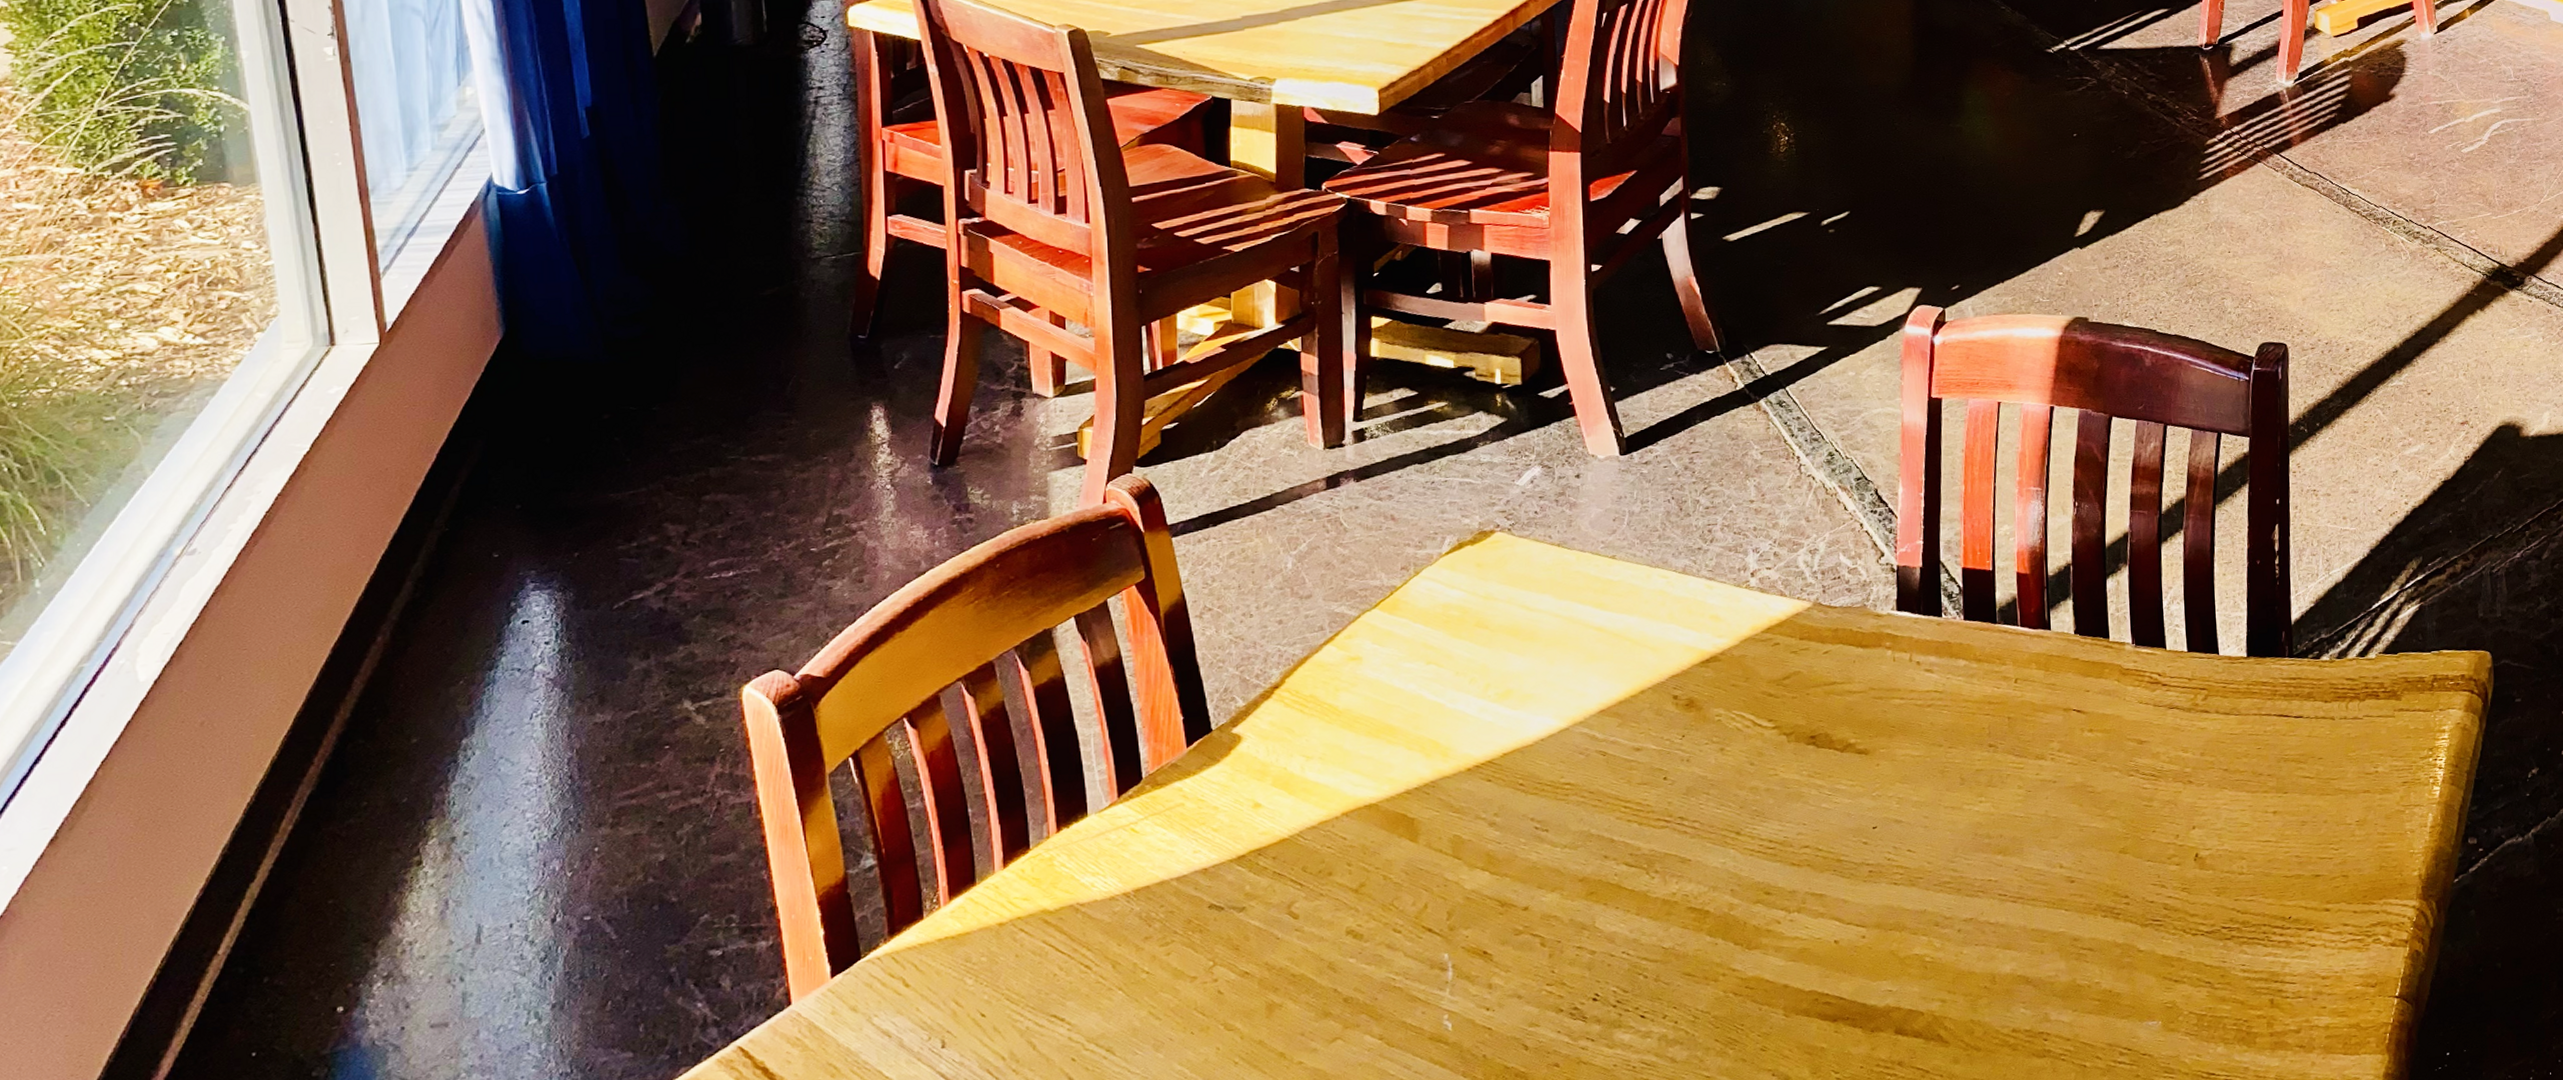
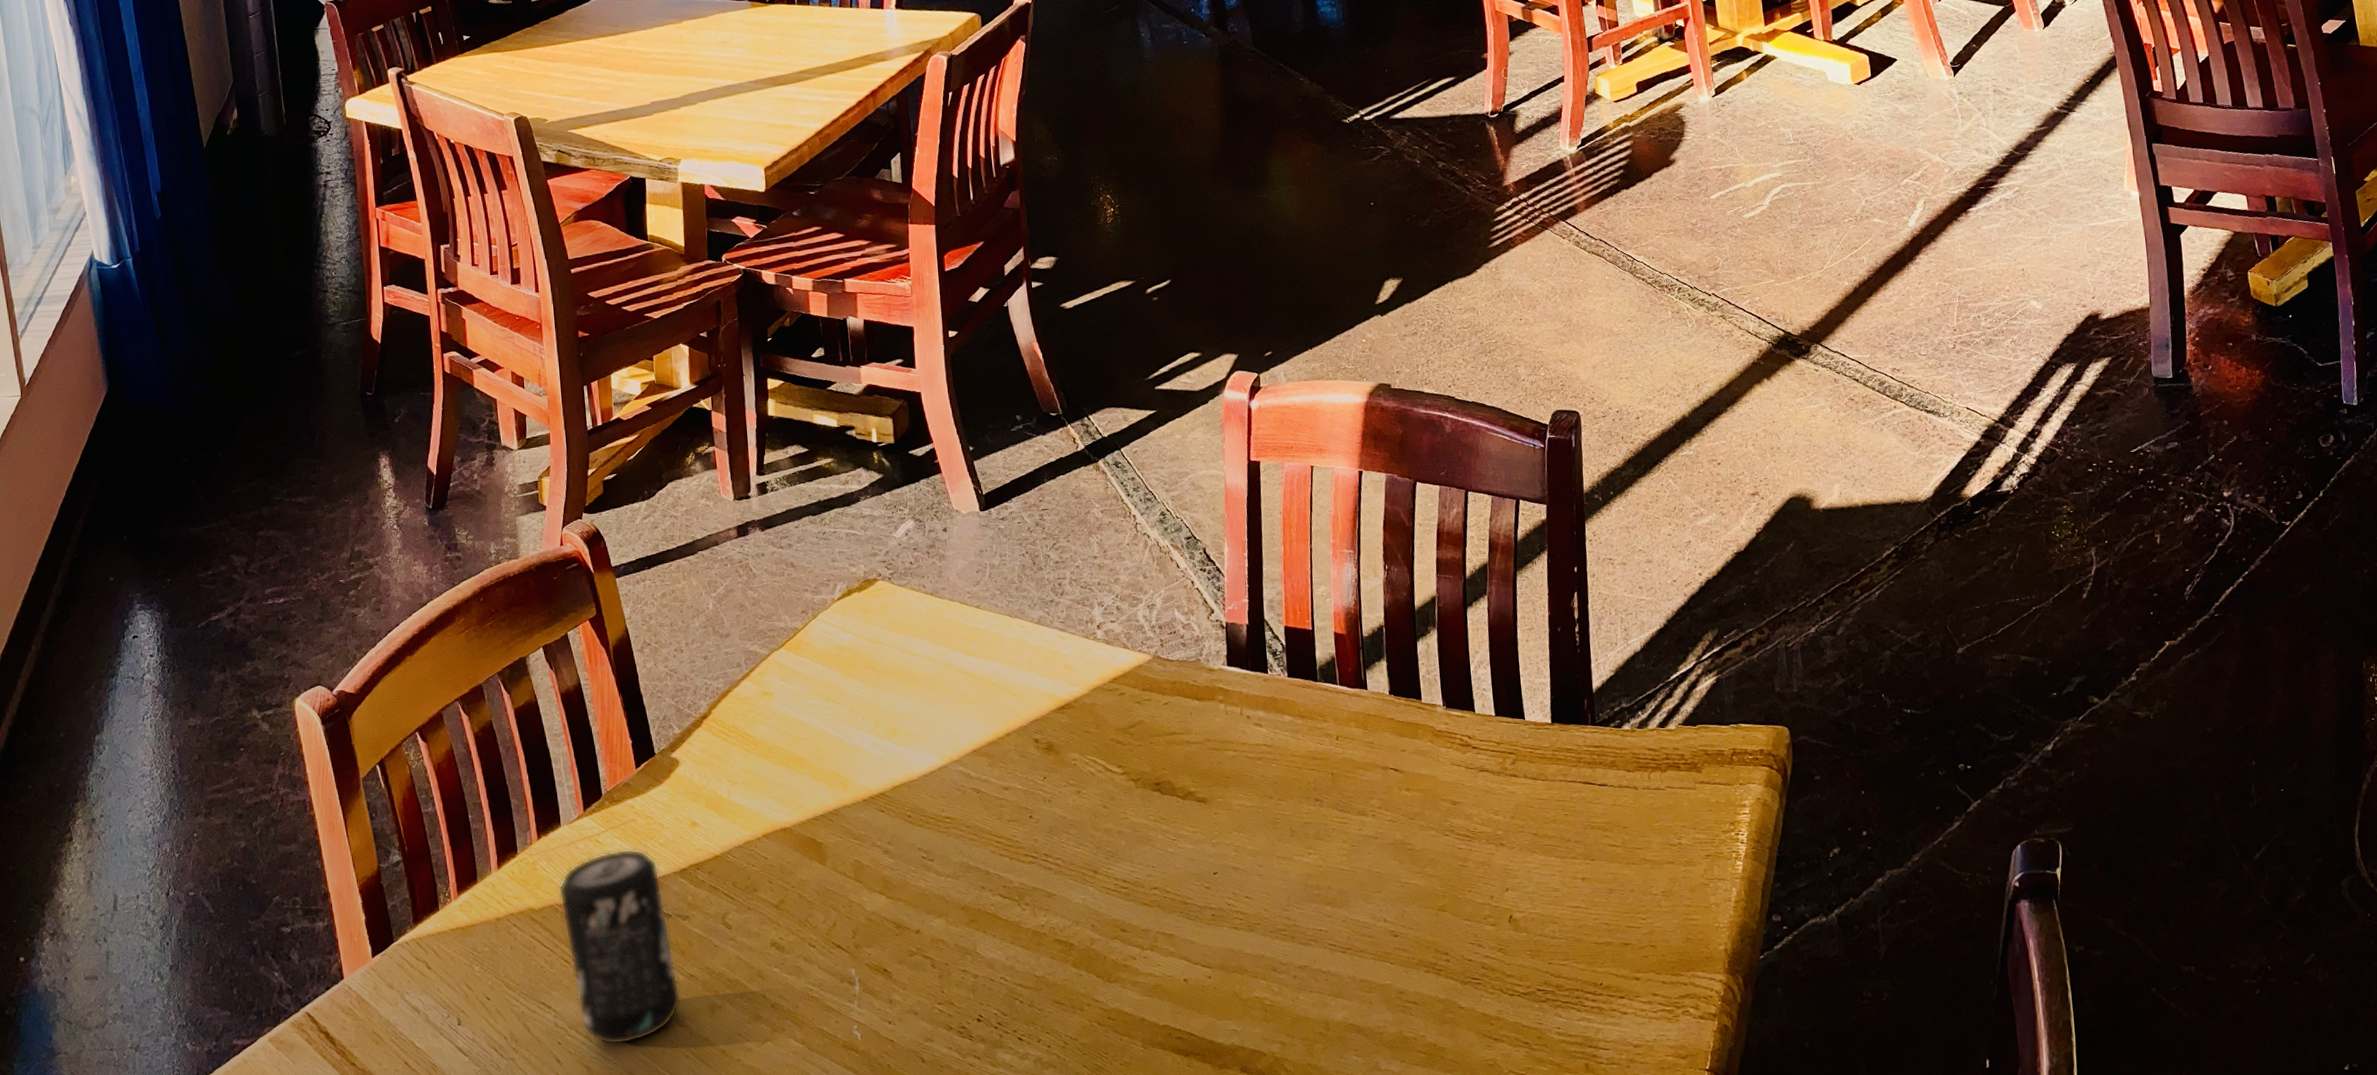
beverage can: none [1080,836,1232,1058] -> present [558,849,682,1045]

